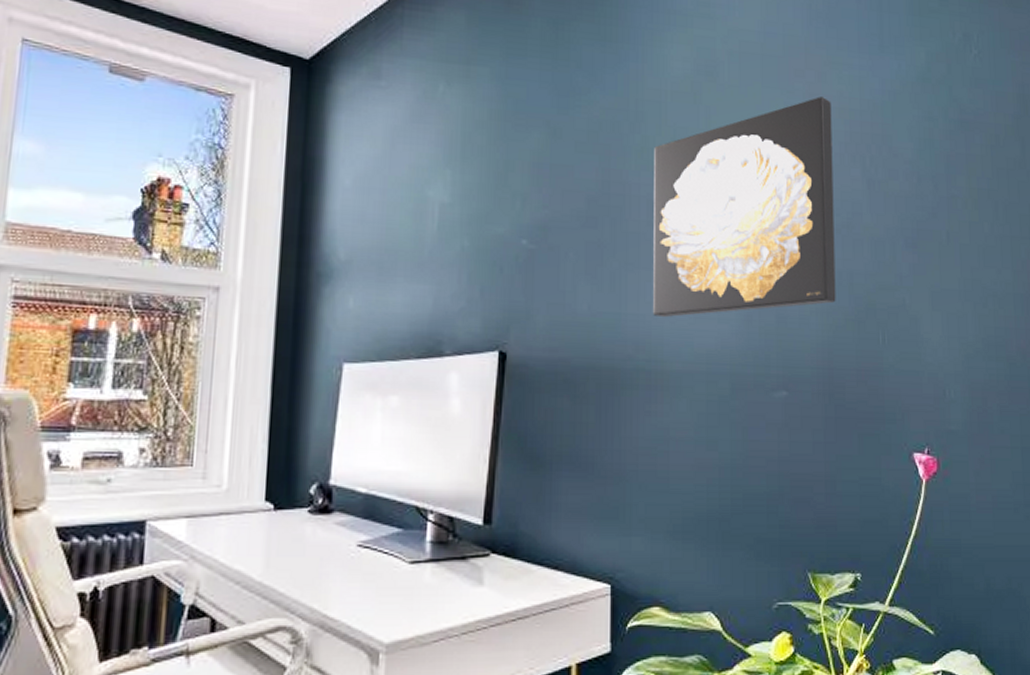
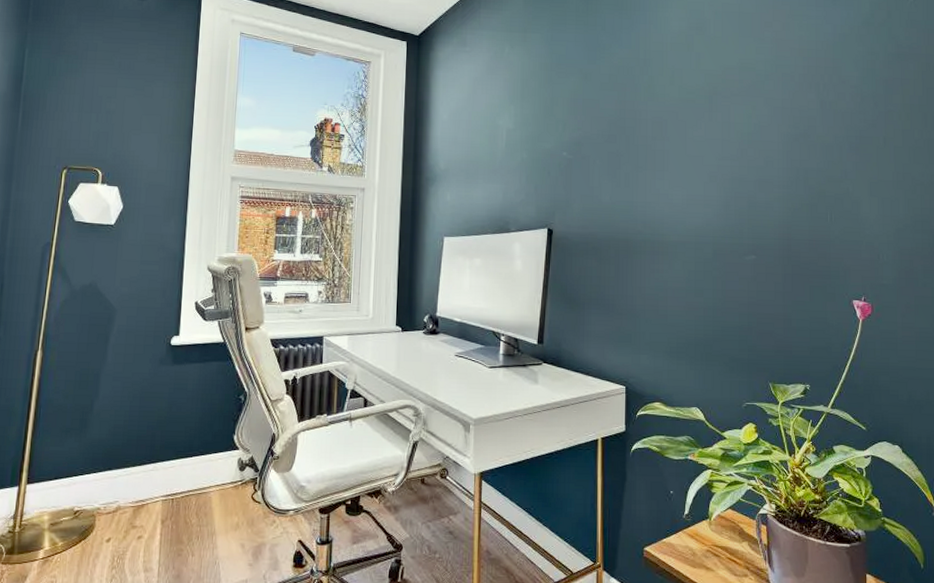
wall art: present [653,96,836,318] -> none [657,41,794,205]

